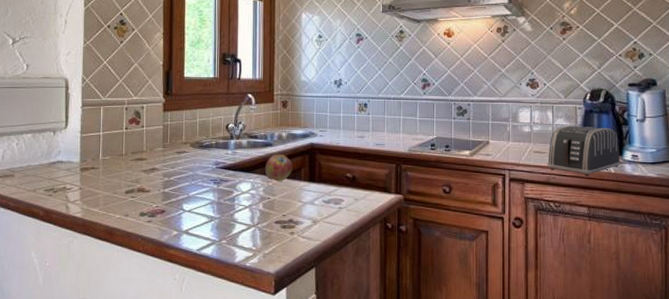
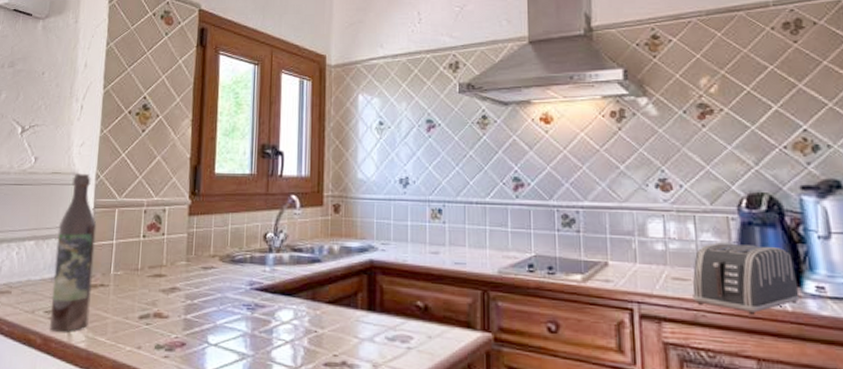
wine bottle: none [49,78,85,205] -> present [49,174,97,332]
fruit: present [264,154,293,182] -> none [311,273,347,310]

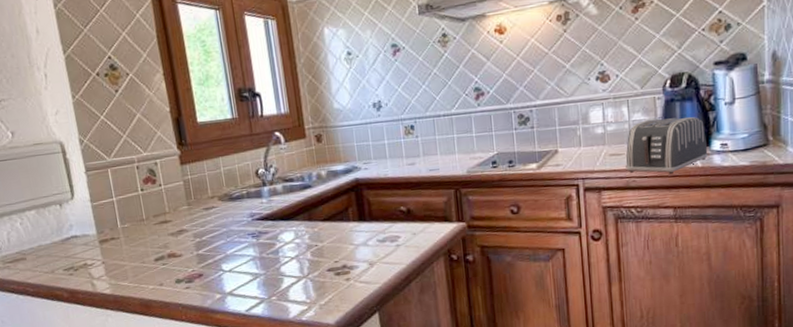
wine bottle: present [49,174,97,332] -> none [55,140,109,285]

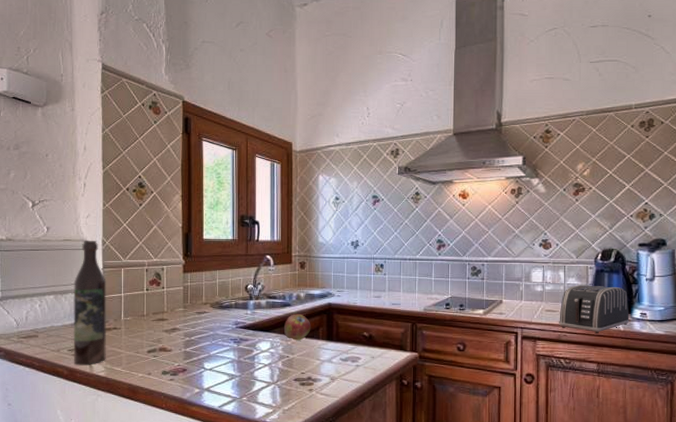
wine bottle: none [55,140,109,285] -> present [73,241,106,365]
fruit: none [307,195,339,226] -> present [283,314,311,341]

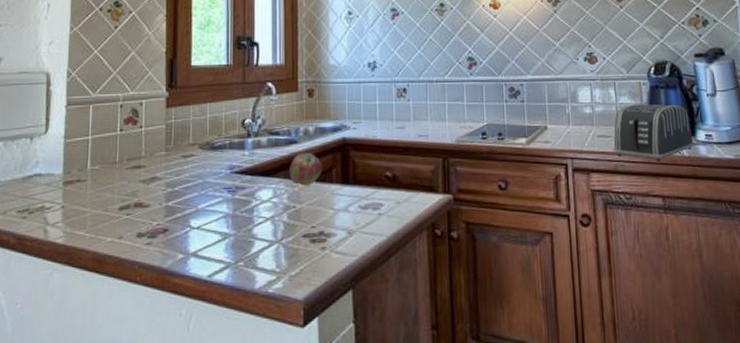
wine bottle: present [73,241,106,365] -> none [23,72,70,230]

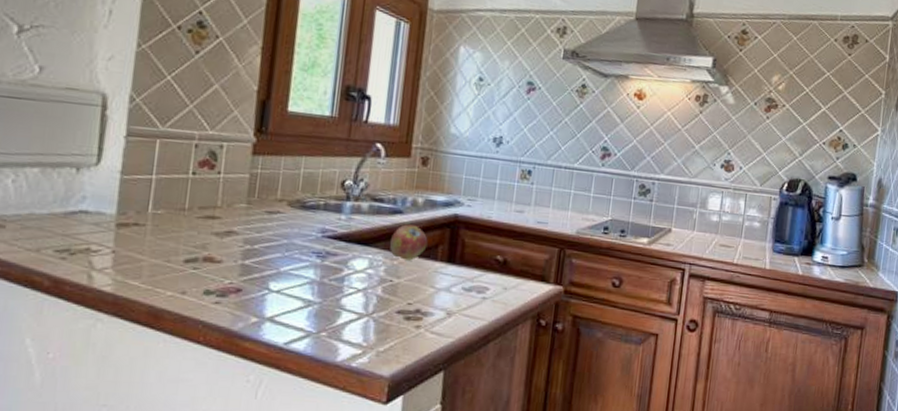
toaster: present [614,104,694,162] -> none [733,217,811,278]

